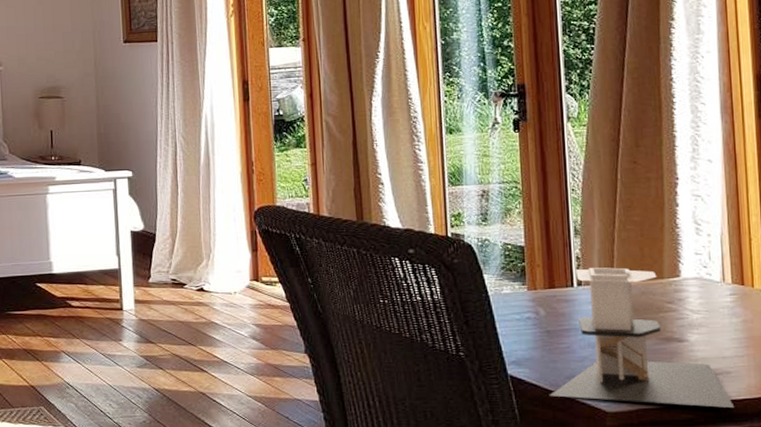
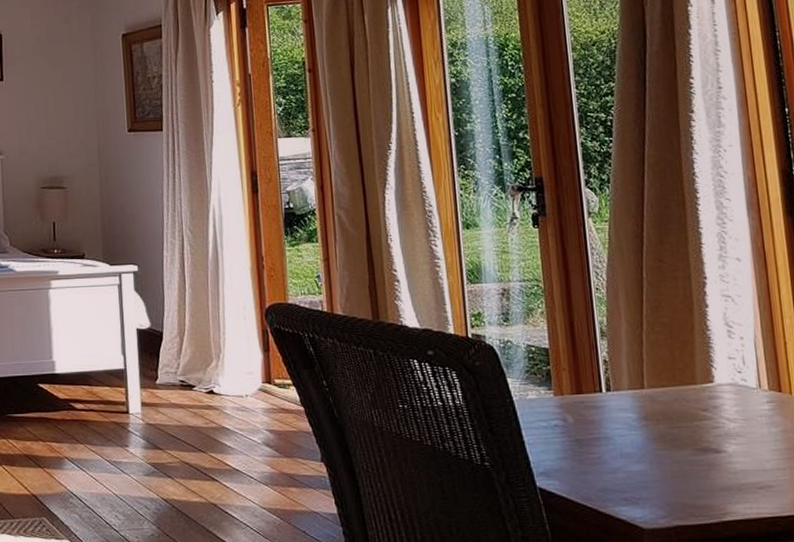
architectural model: present [549,267,735,408] -> none [581,371,779,525]

